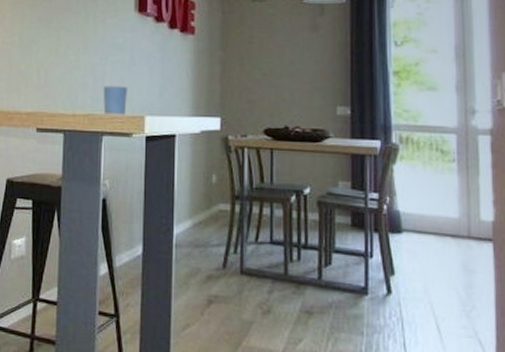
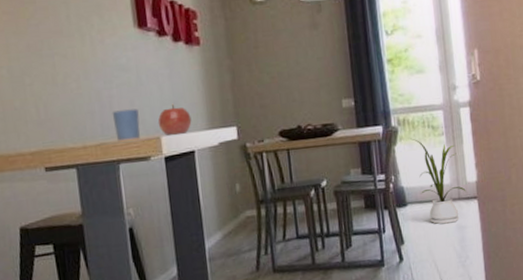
fruit: none [144,86,177,117] -> present [157,103,192,135]
house plant: none [413,159,479,264] -> present [410,138,466,225]

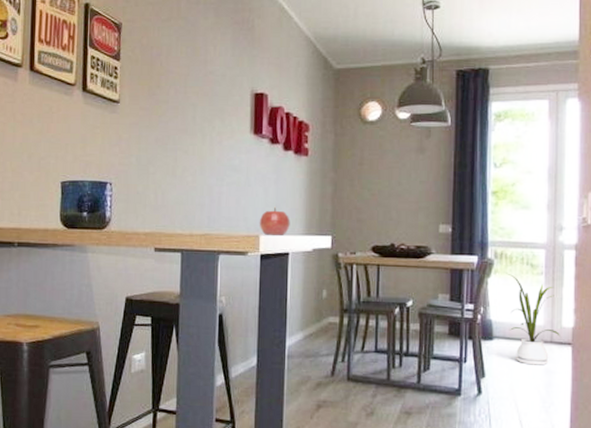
mug: present [112,108,140,142] -> none [219,206,243,236]

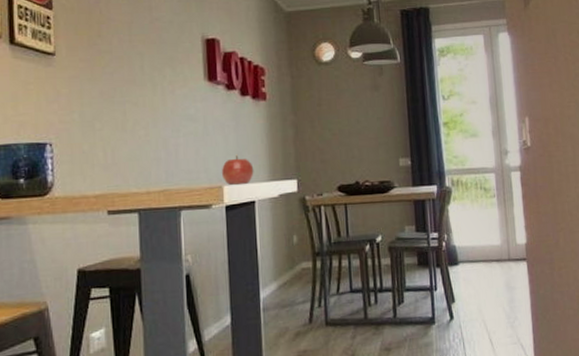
house plant: present [506,273,560,366] -> none [463,199,516,285]

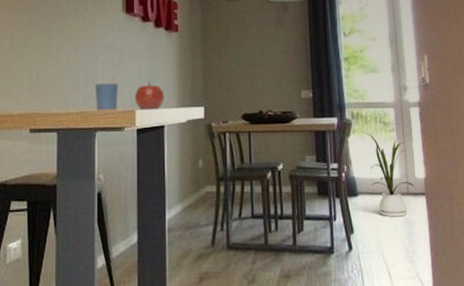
mug: none [177,157,204,189] -> present [95,83,118,112]
house plant: none [463,199,516,285] -> present [363,131,415,217]

